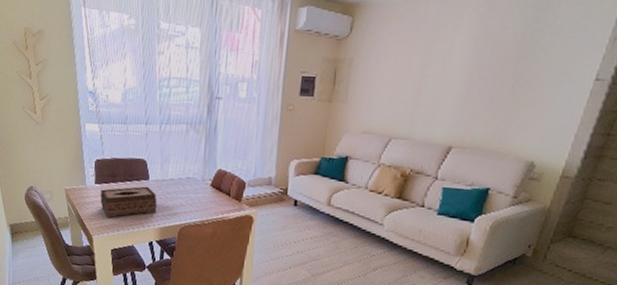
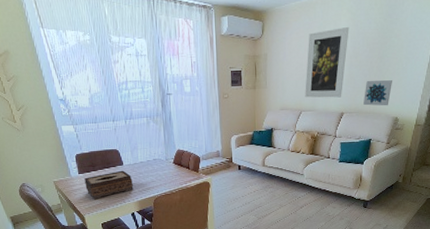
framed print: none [398,30,474,126] -> present [305,26,349,98]
wall art: none [483,107,531,145] -> present [364,80,392,106]

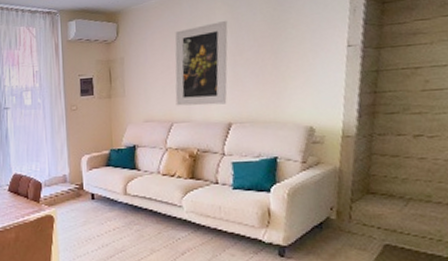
wall art: present [364,80,392,106] -> none [258,79,298,113]

